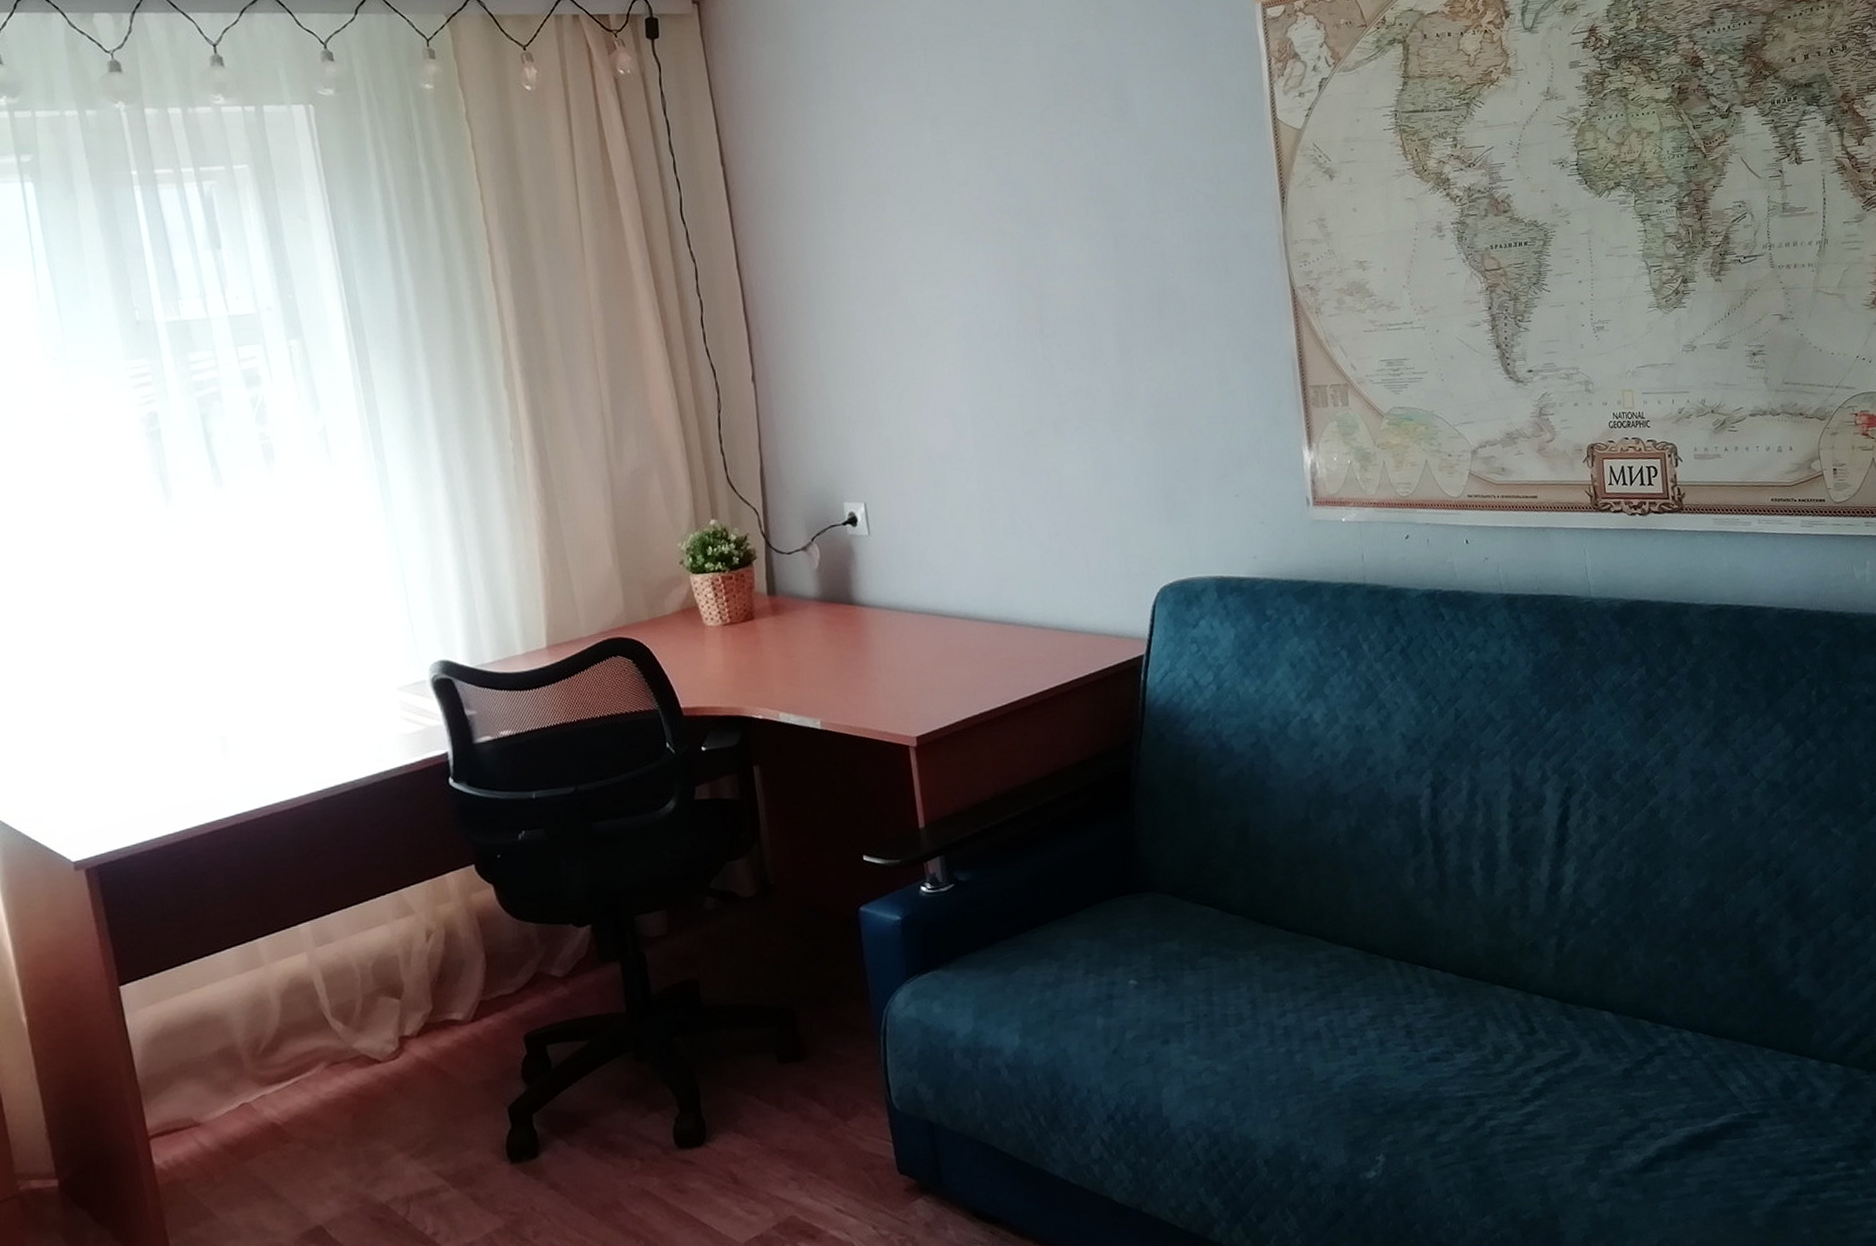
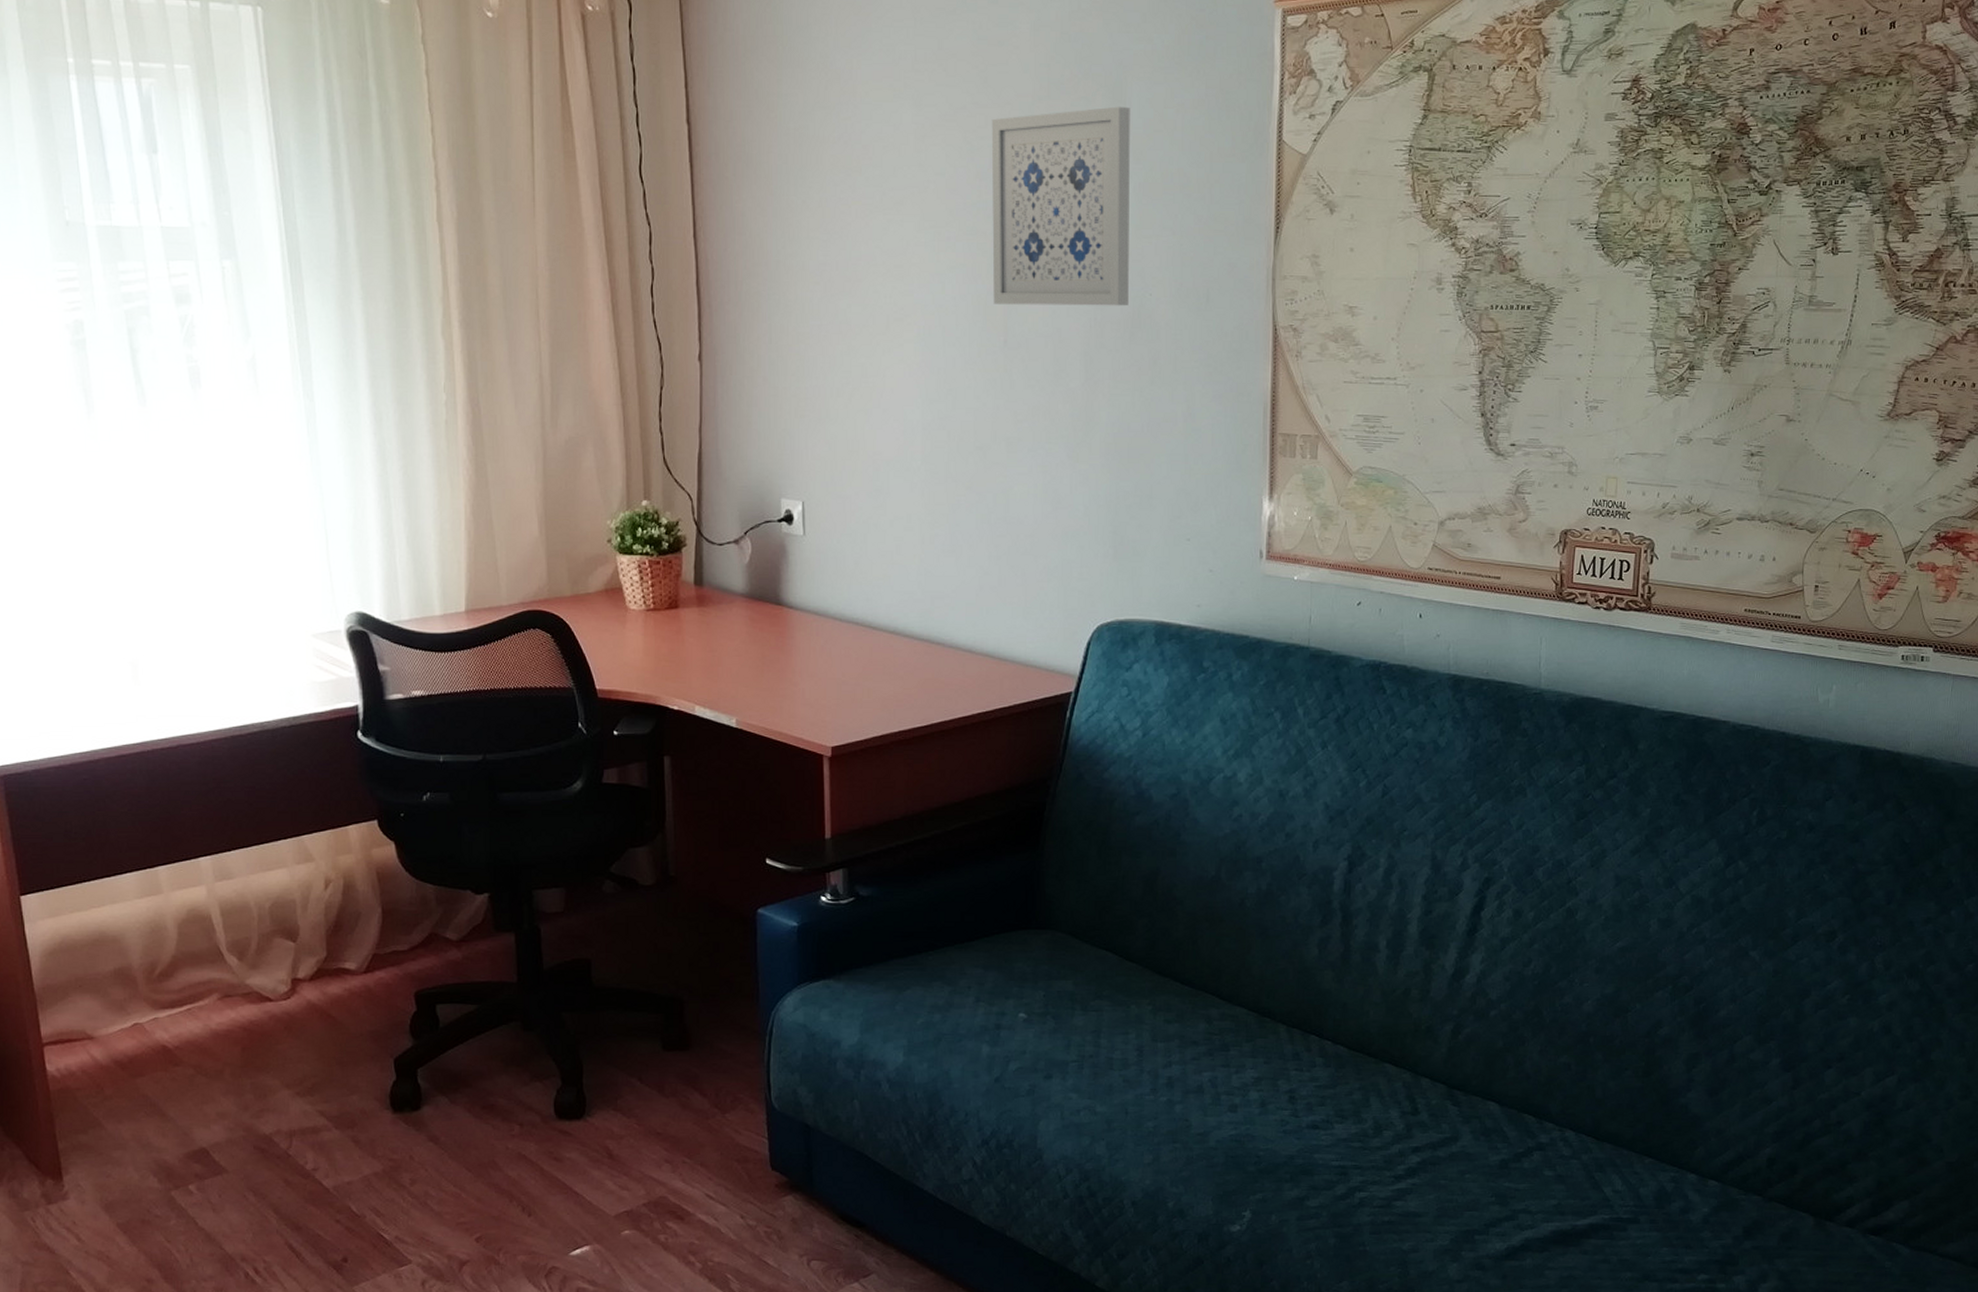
wall art: none [1005,105,1153,298] -> present [991,106,1130,306]

